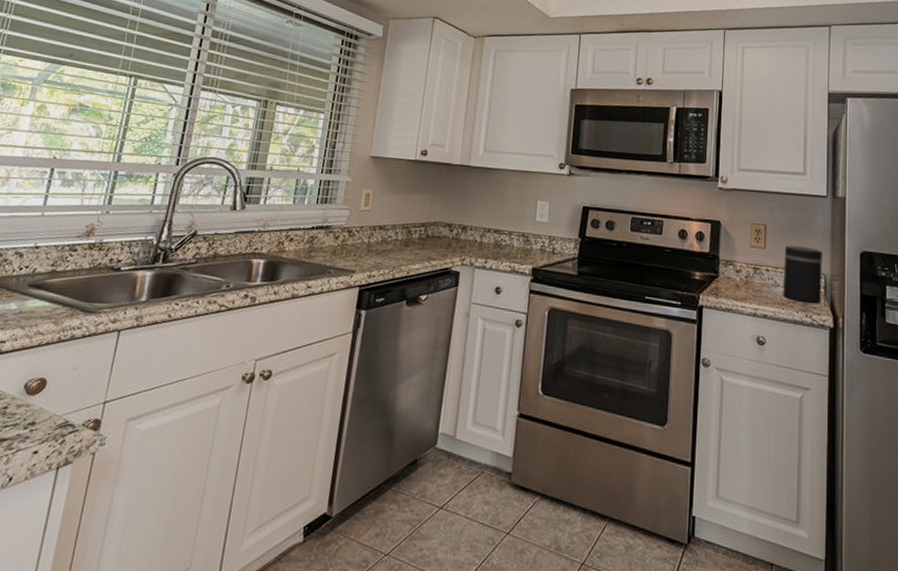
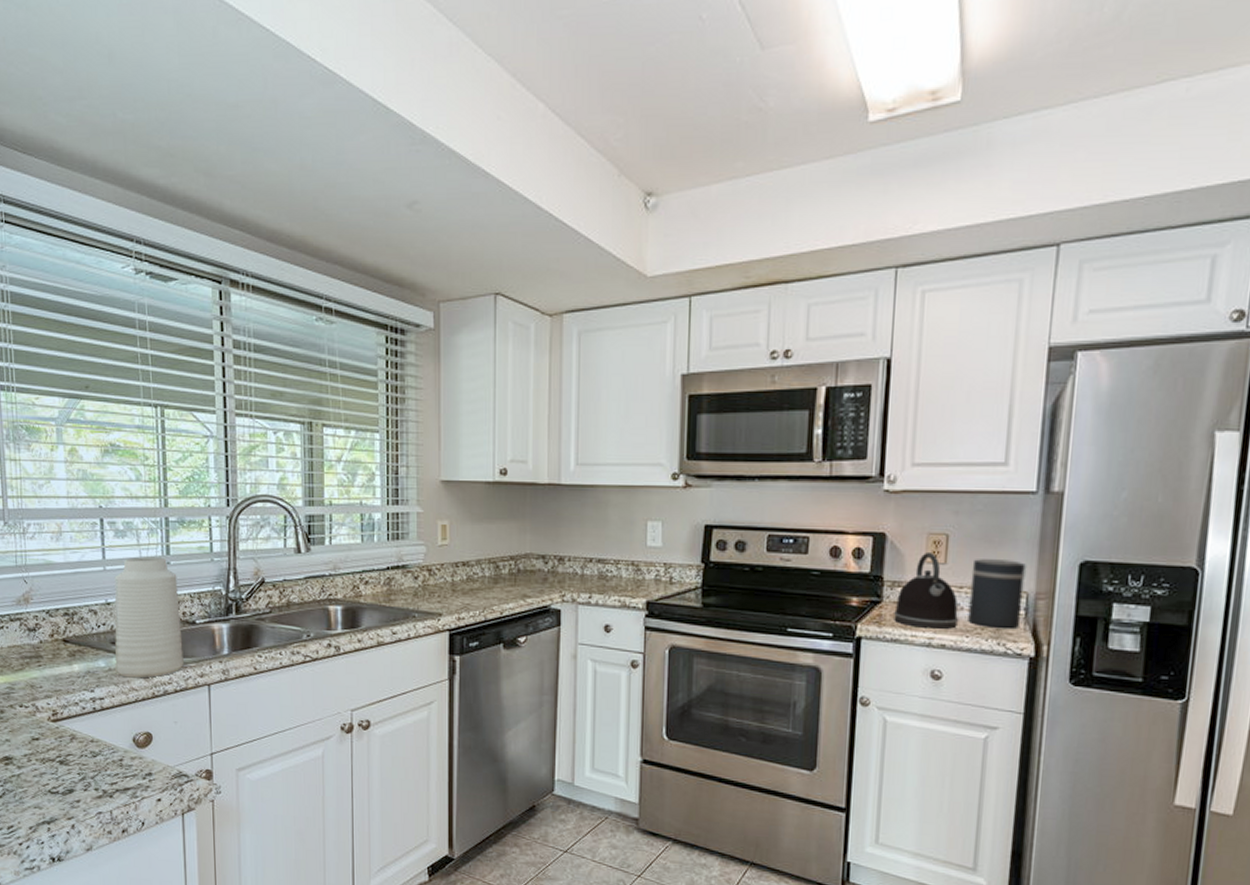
vase: none [25,205,113,322] -> present [114,557,185,678]
kettle: none [726,237,777,302] -> present [892,551,959,629]

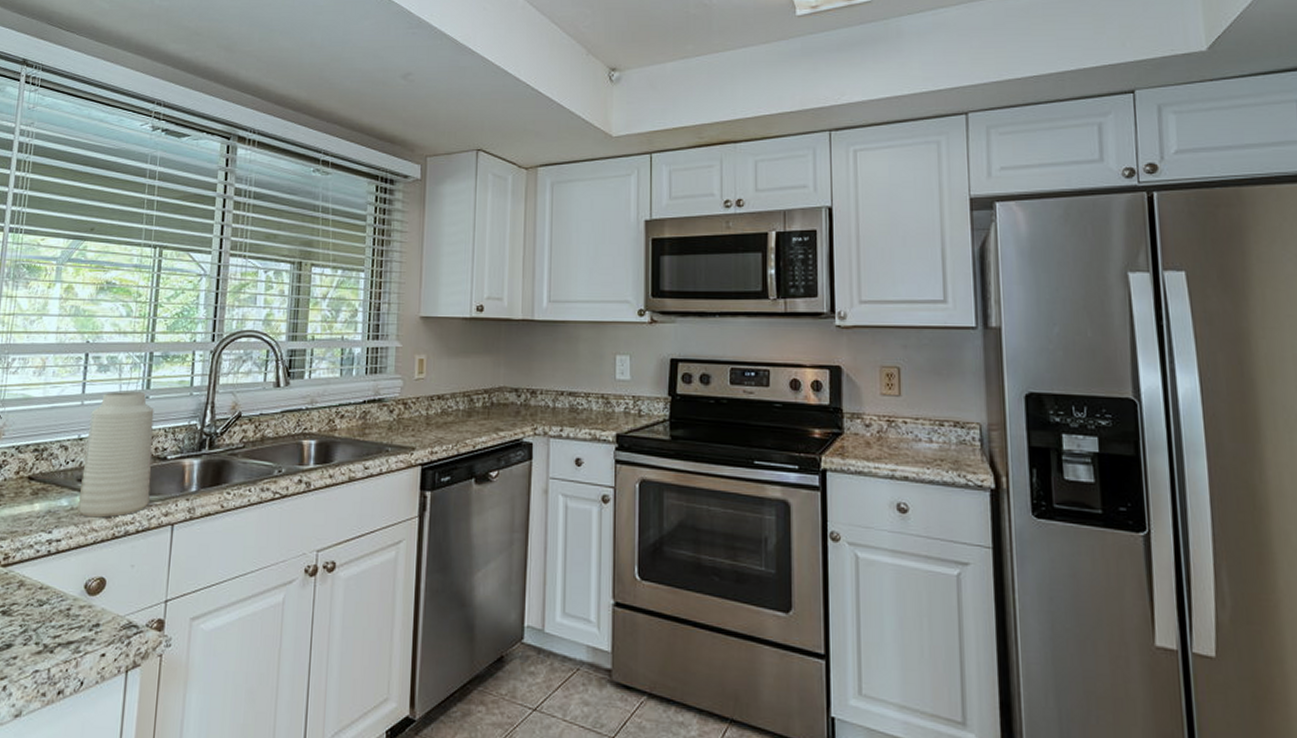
kettle: present [892,551,959,629] -> none [854,384,919,461]
cylinder: present [968,559,1026,628] -> none [925,391,977,459]

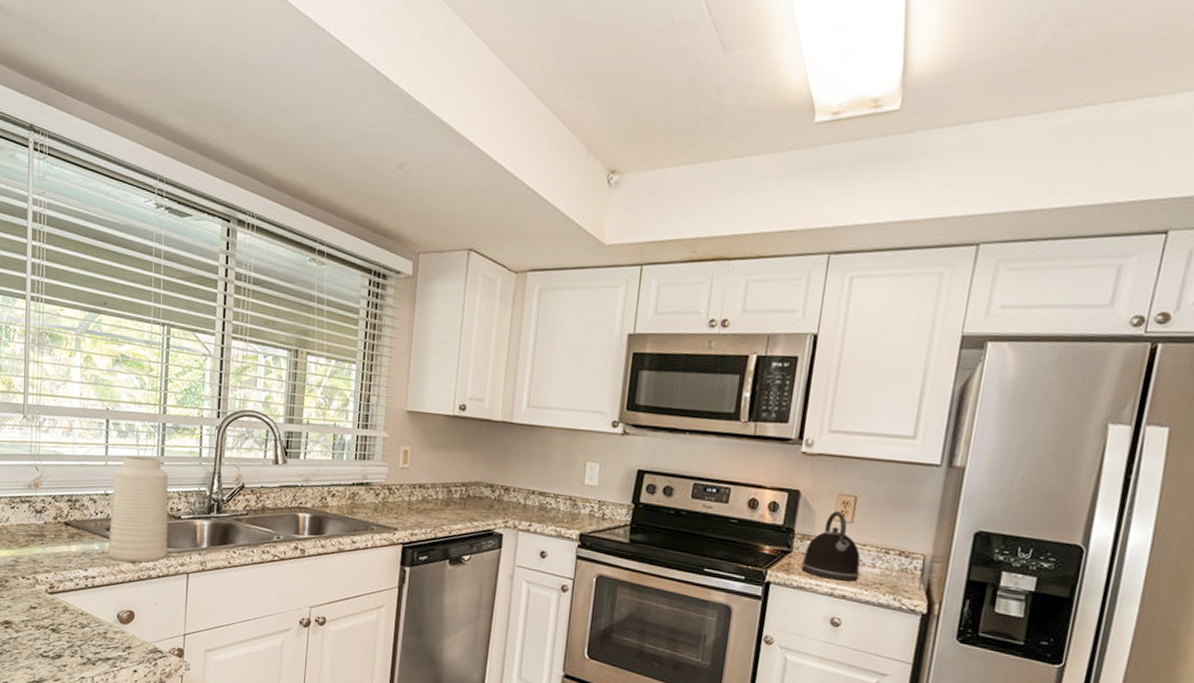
kettle: none [854,384,919,461] -> present [800,510,861,582]

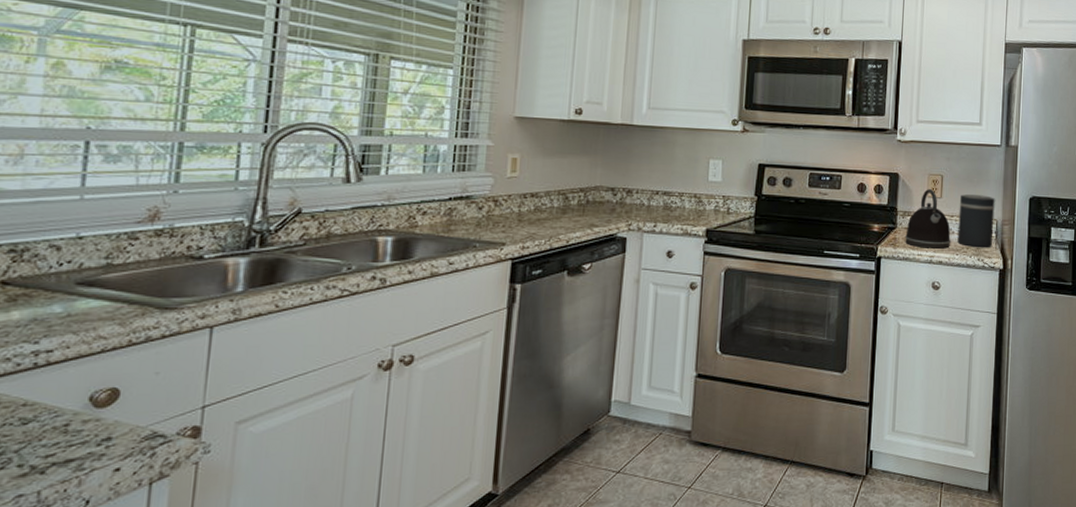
vase: present [108,456,169,563] -> none [77,185,186,324]
cylinder: none [868,521,925,586] -> present [957,194,995,247]

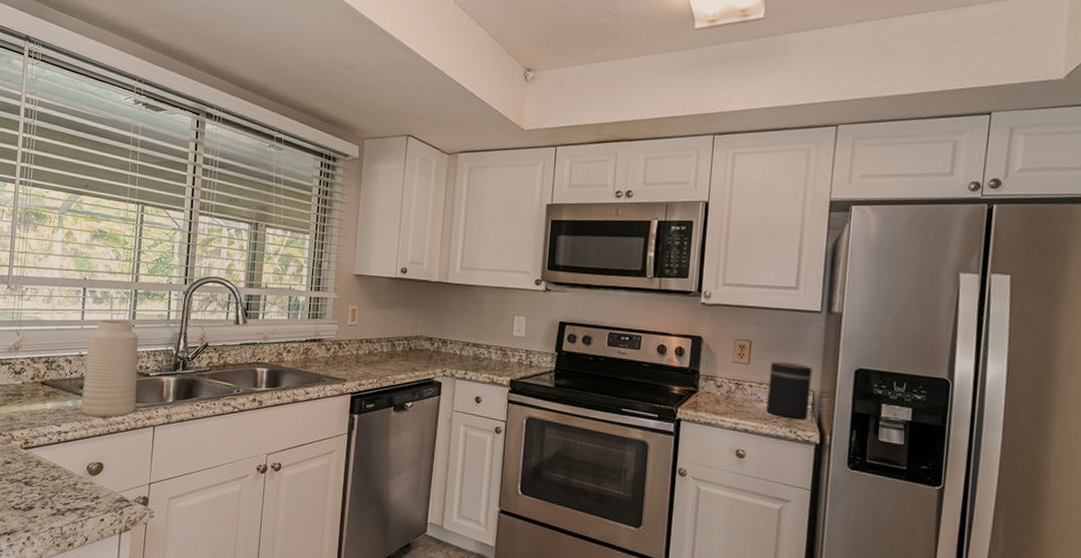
vase: none [77,185,186,324] -> present [80,320,139,418]
kettle: present [904,188,952,249] -> none [706,353,760,417]

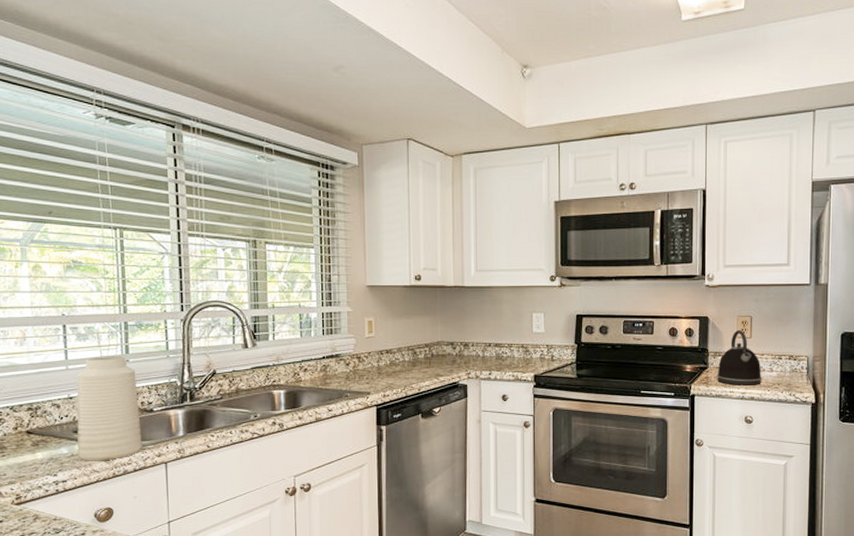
kettle: none [706,353,760,417] -> present [716,329,763,386]
cylinder: present [766,362,812,419] -> none [768,333,805,383]

